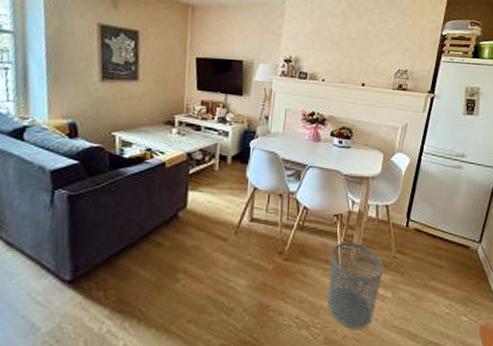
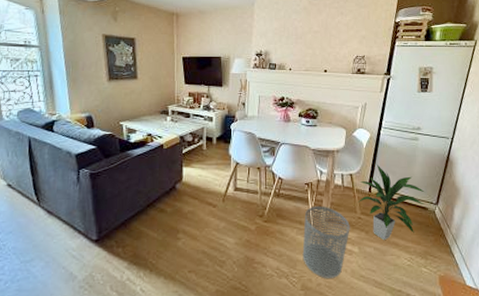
indoor plant: none [393,195,469,284] -> present [358,164,426,241]

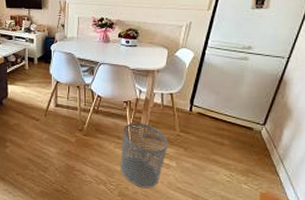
indoor plant: present [358,164,426,241] -> none [177,84,253,158]

